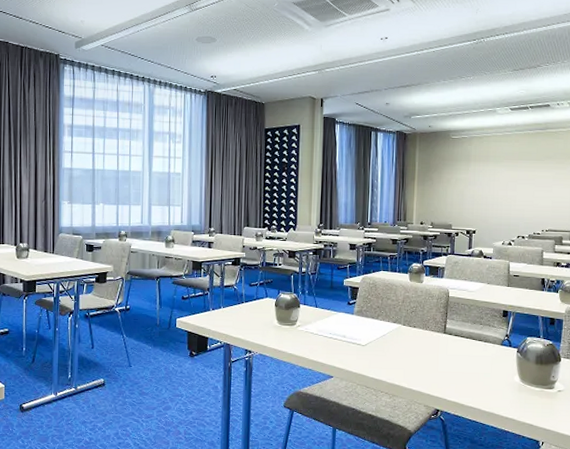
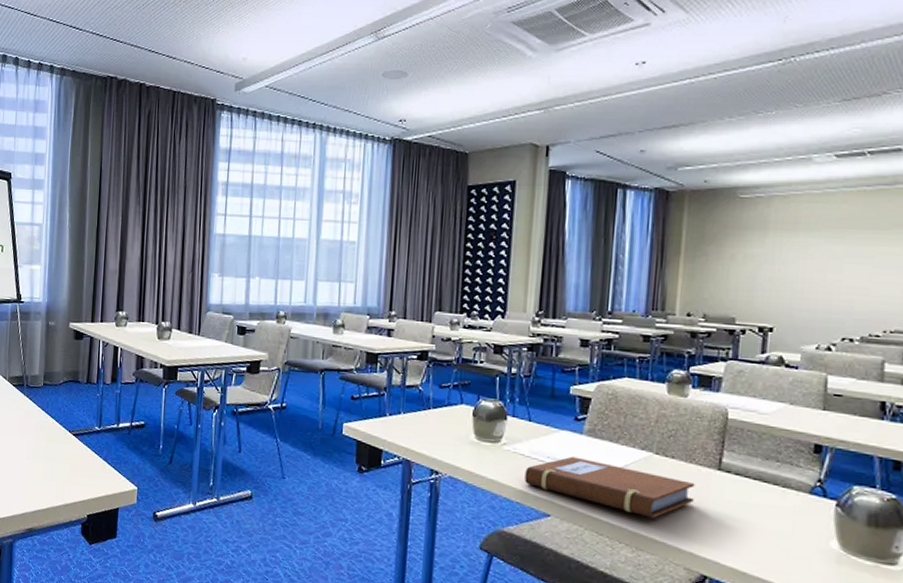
notebook: none [314,331,430,372] -> present [524,456,695,518]

